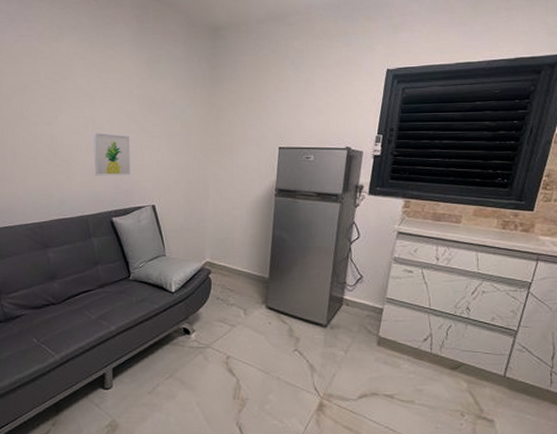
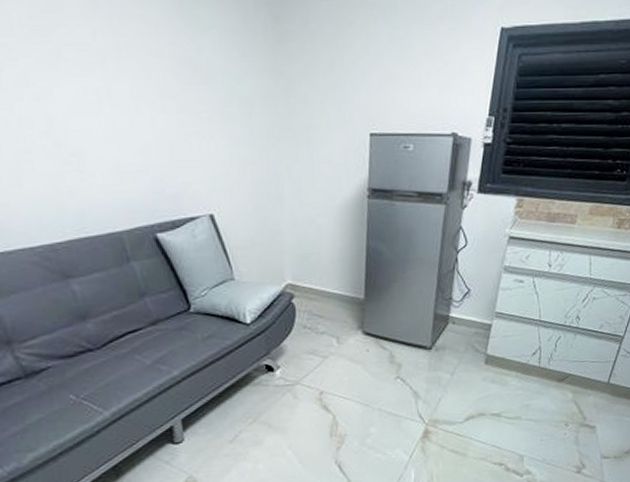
wall art: present [93,133,130,176] -> none [111,113,174,177]

